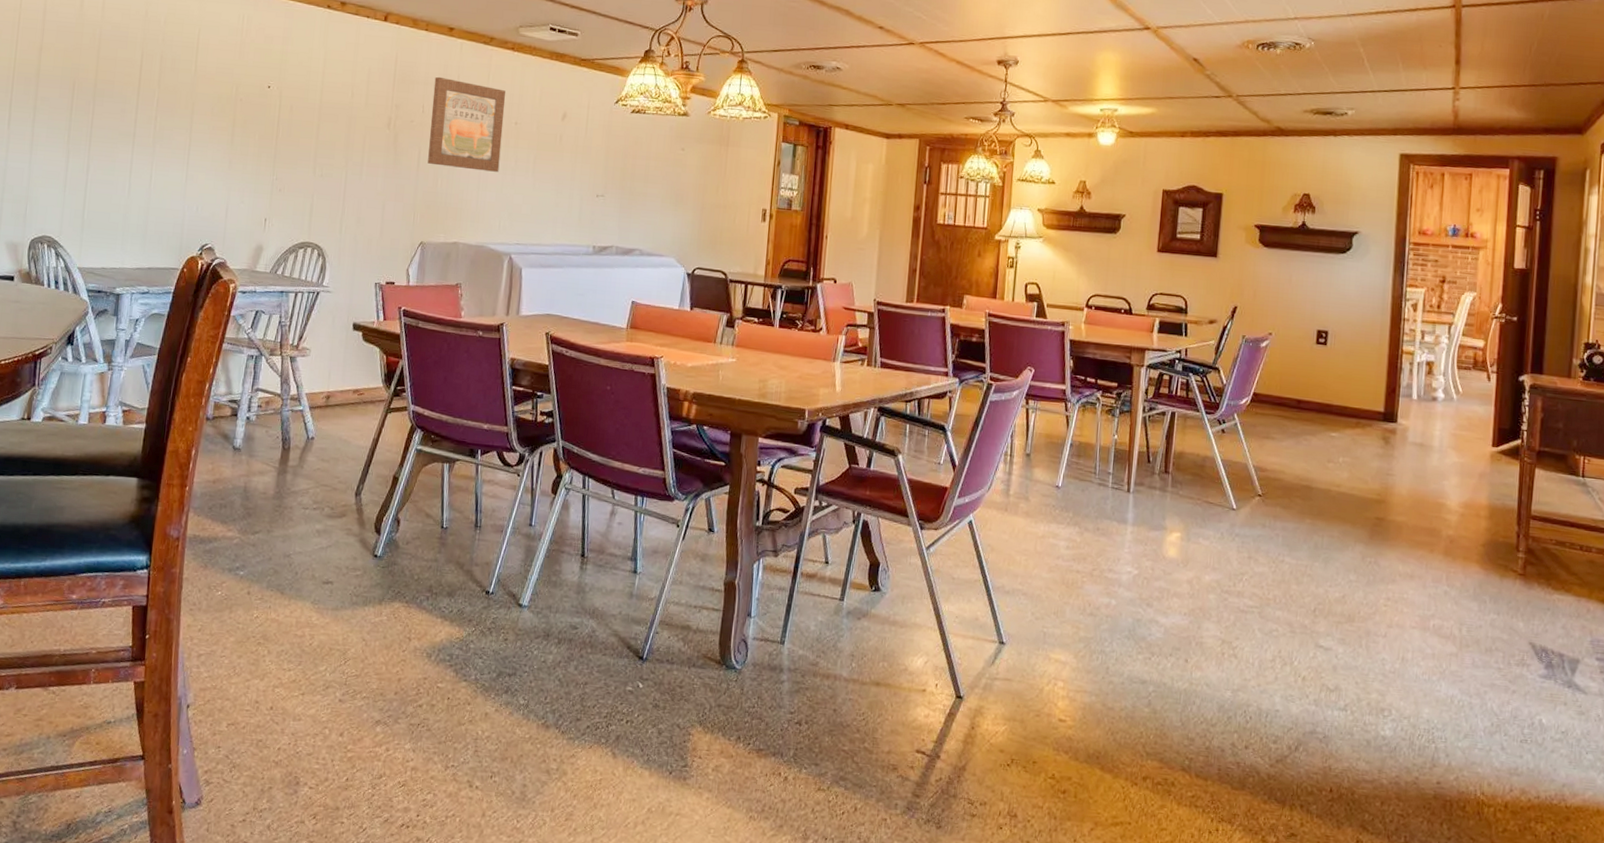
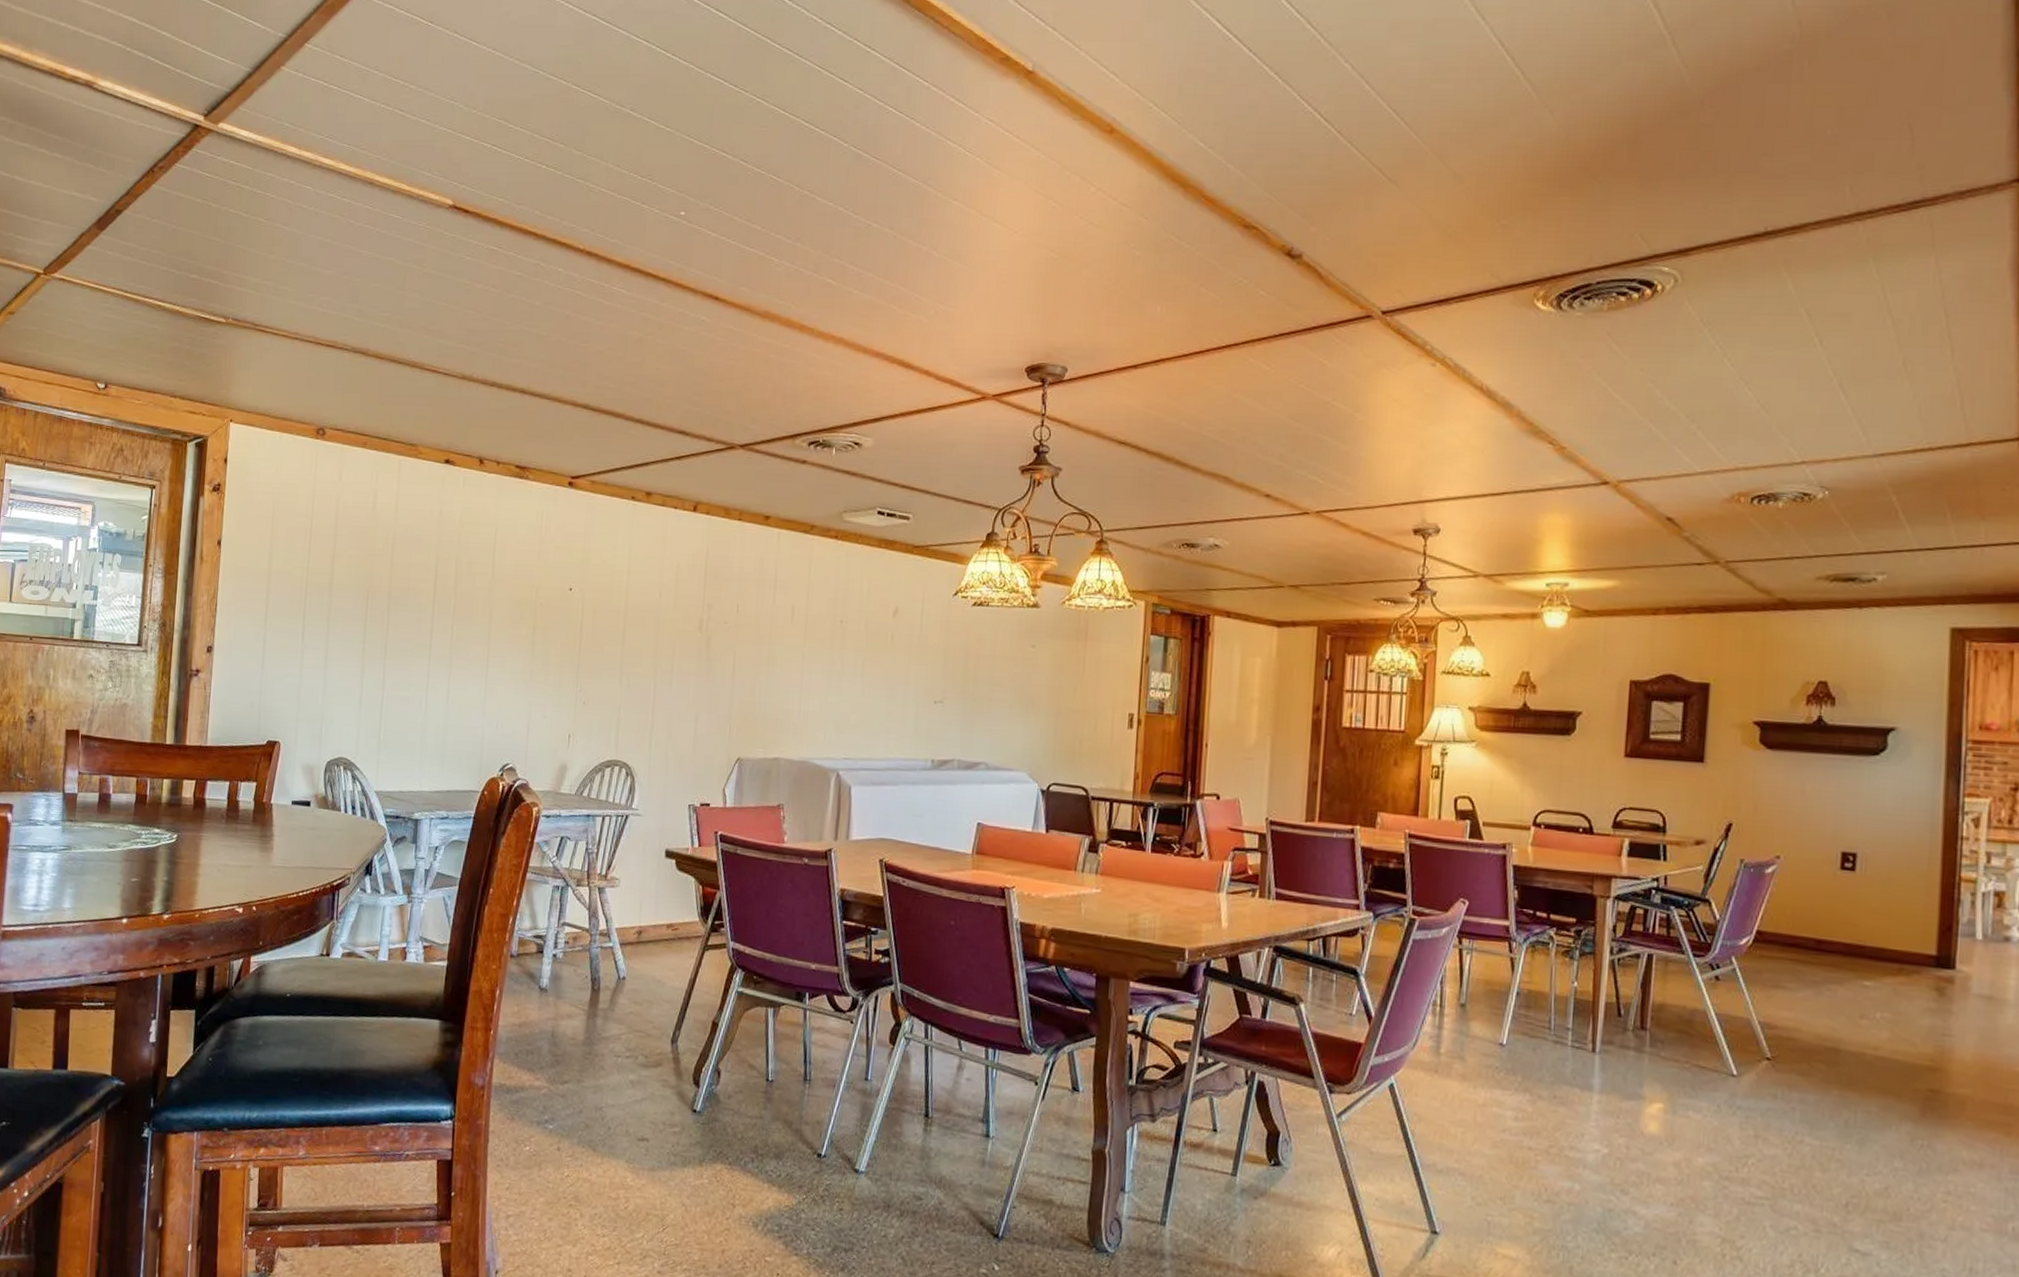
wall art: present [428,76,506,172] -> none [744,571,830,678]

